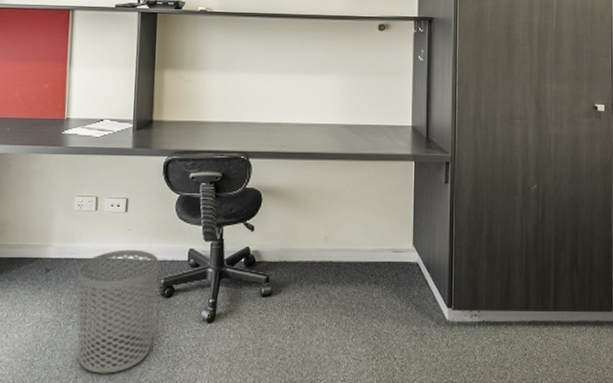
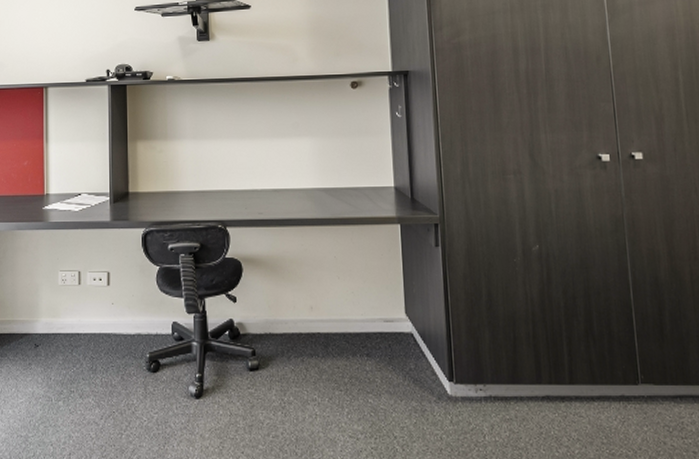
waste bin: present [78,249,159,374] -> none [66,323,144,451]

